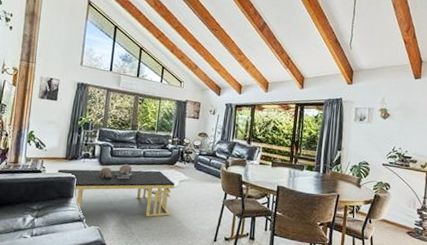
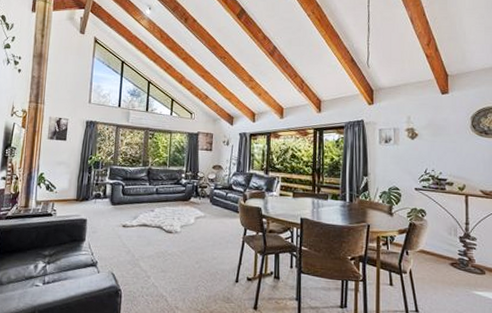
coffee table: present [56,164,175,217] -> none [67,202,190,259]

